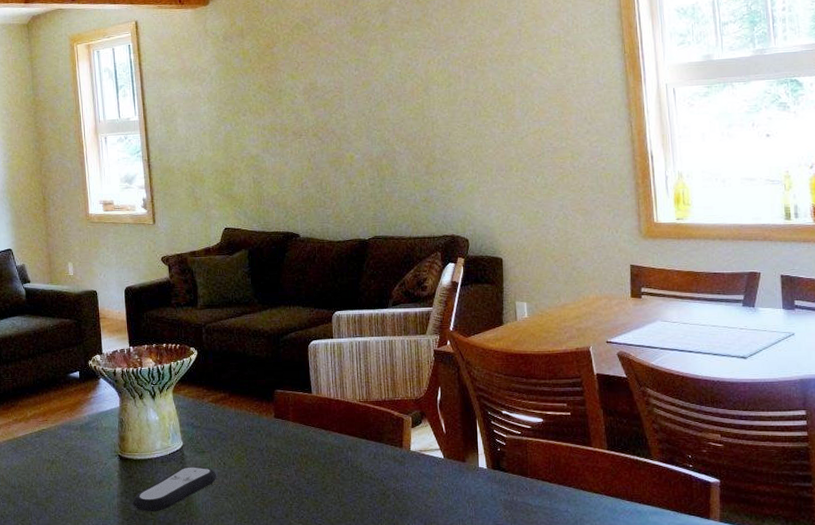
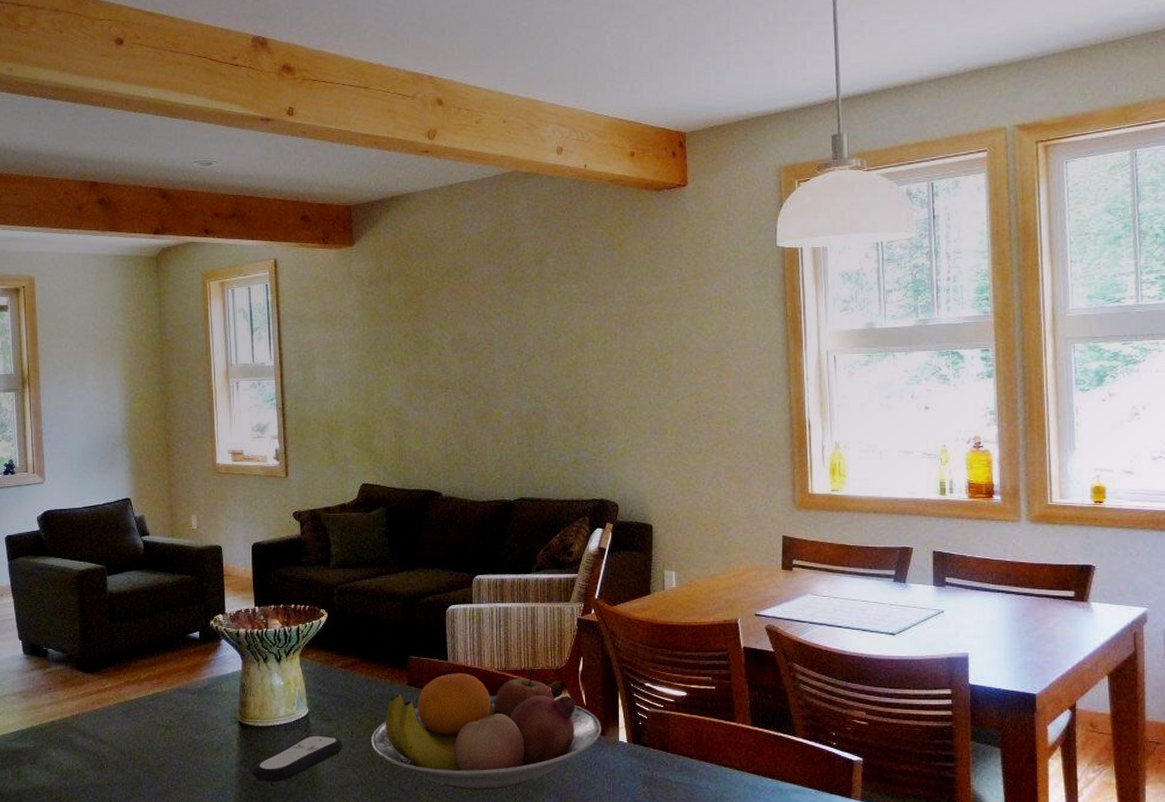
fruit bowl: none [242,402,462,517] -> present [371,671,601,791]

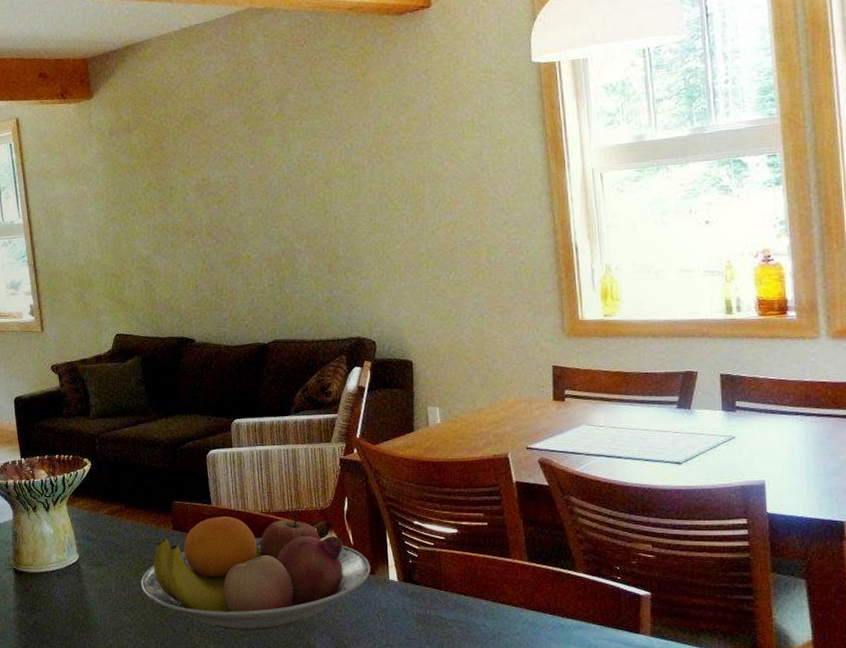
remote control: present [252,735,344,783] -> none [29,580,115,626]

